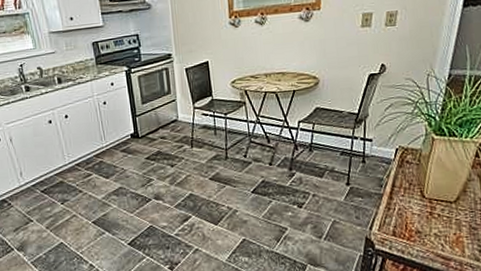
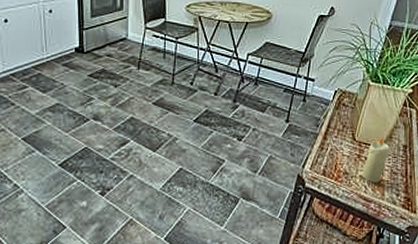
candle: none [436,191,466,240] -> present [362,137,390,183]

